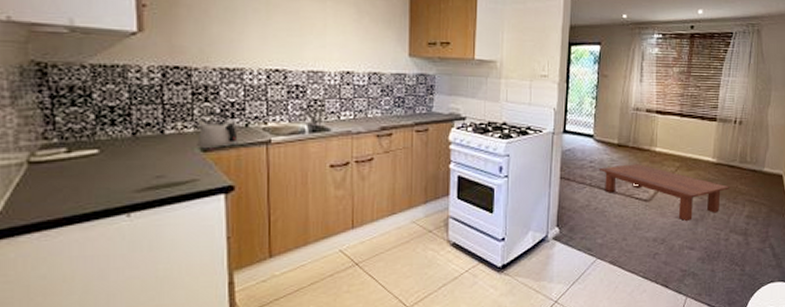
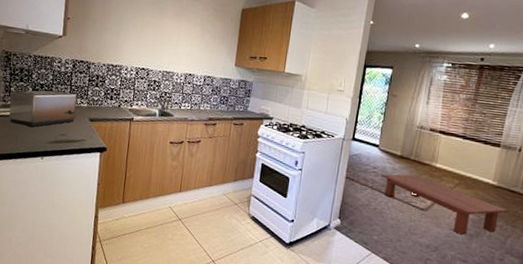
toaster: none [55,114,177,173] -> present [9,90,77,128]
kettle: present [197,110,238,149] -> none [87,93,113,120]

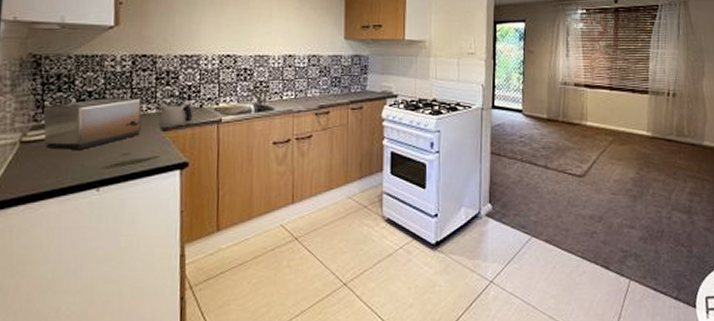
kettle: none [87,93,113,120] -> present [158,93,193,128]
coffee table: present [380,174,508,236] -> none [529,139,668,199]

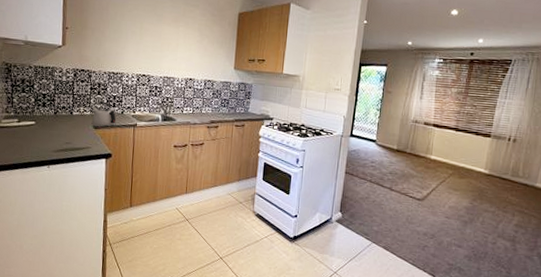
toaster: present [44,98,142,151] -> none [13,100,80,137]

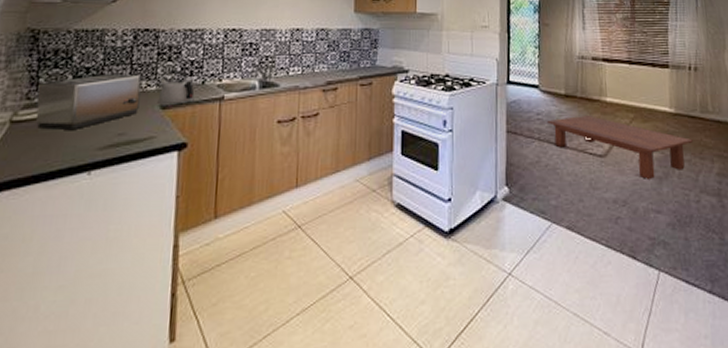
toaster: none [13,100,80,137] -> present [36,74,141,131]
coffee table: none [378,167,500,223] -> present [546,116,693,181]

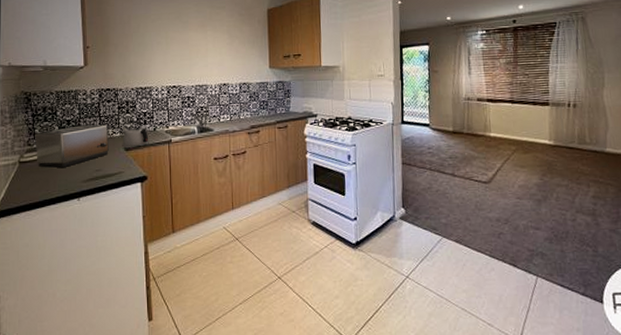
coffee table: present [546,116,693,181] -> none [437,149,570,203]

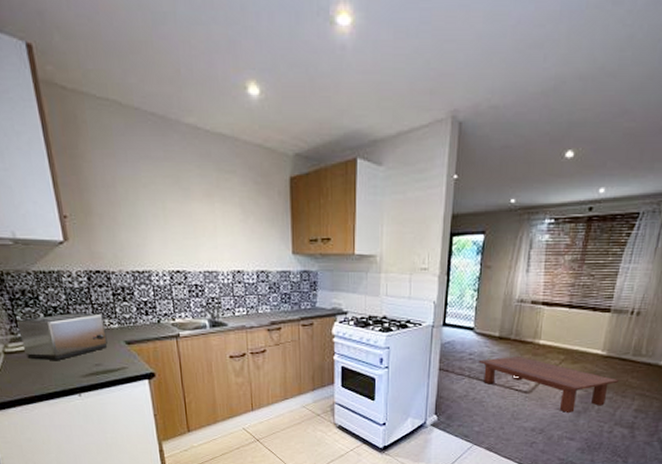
kettle: present [122,119,149,149] -> none [120,309,154,342]
coffee table: none [437,149,570,203] -> present [478,357,618,414]

